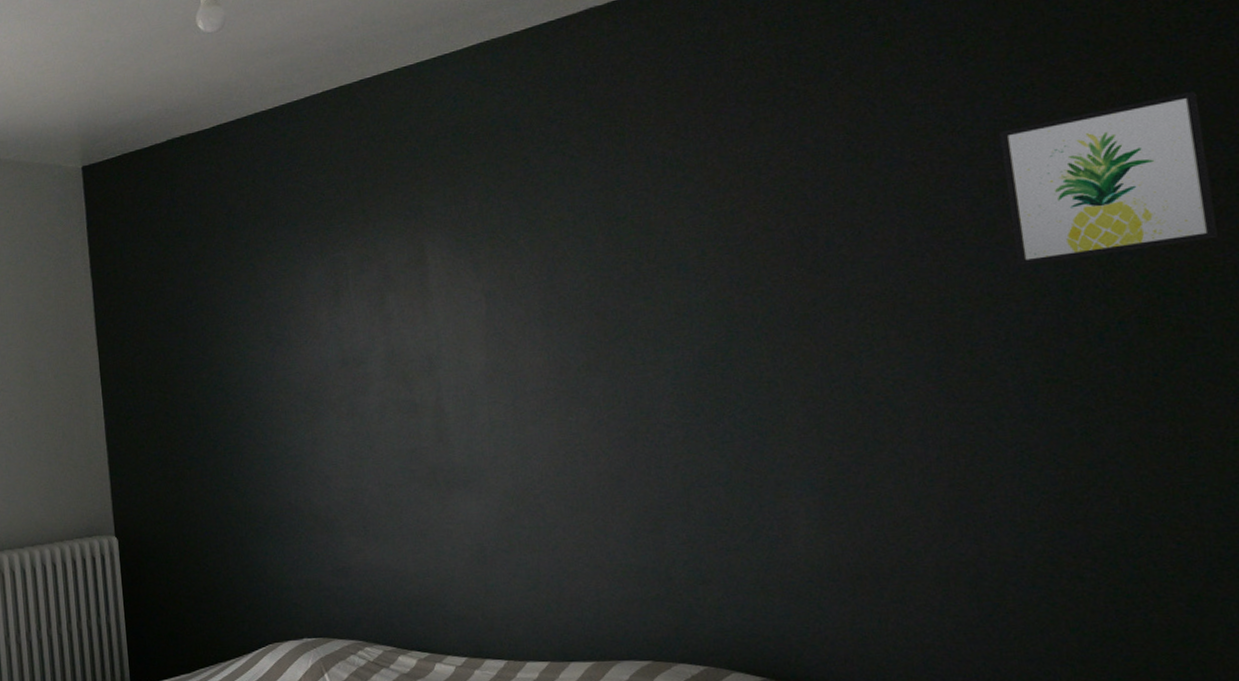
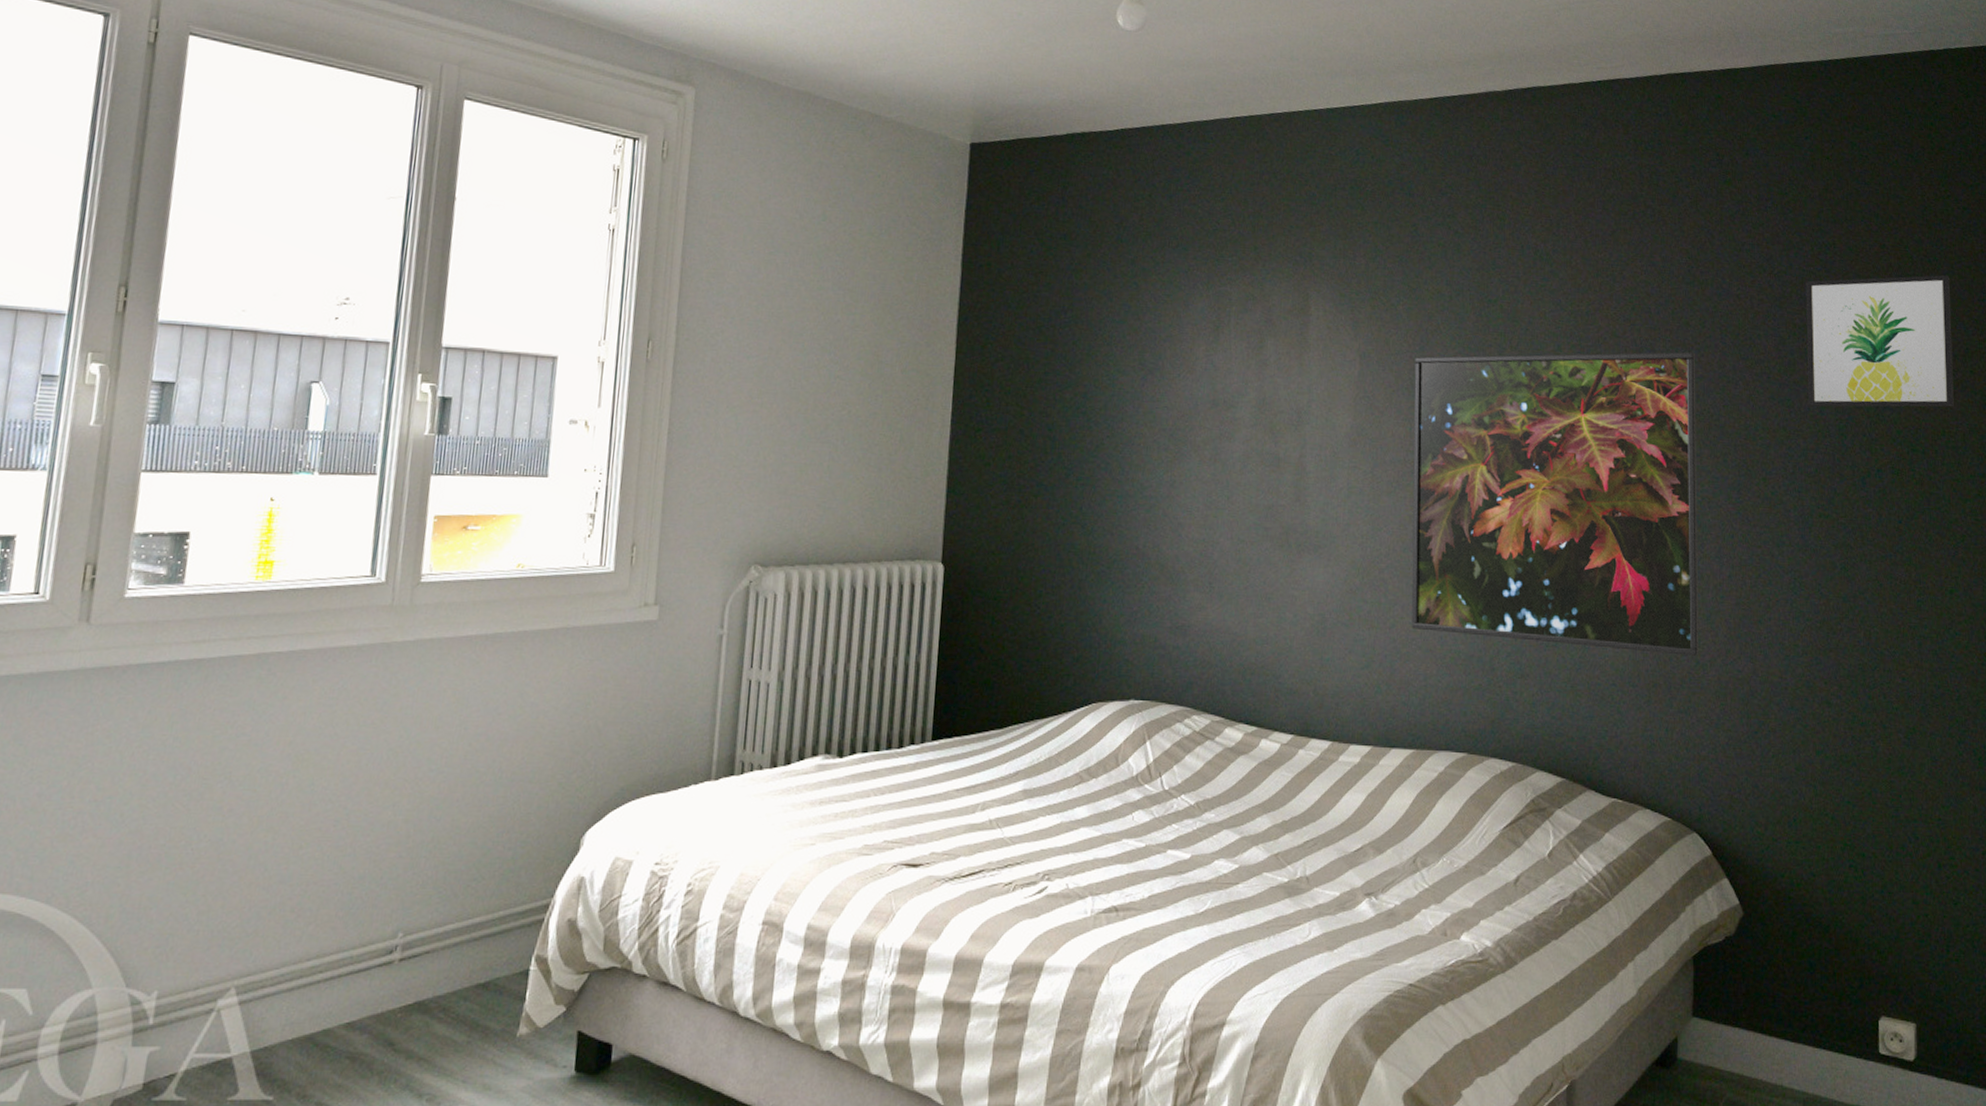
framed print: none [544,231,910,548] -> present [1411,351,1699,656]

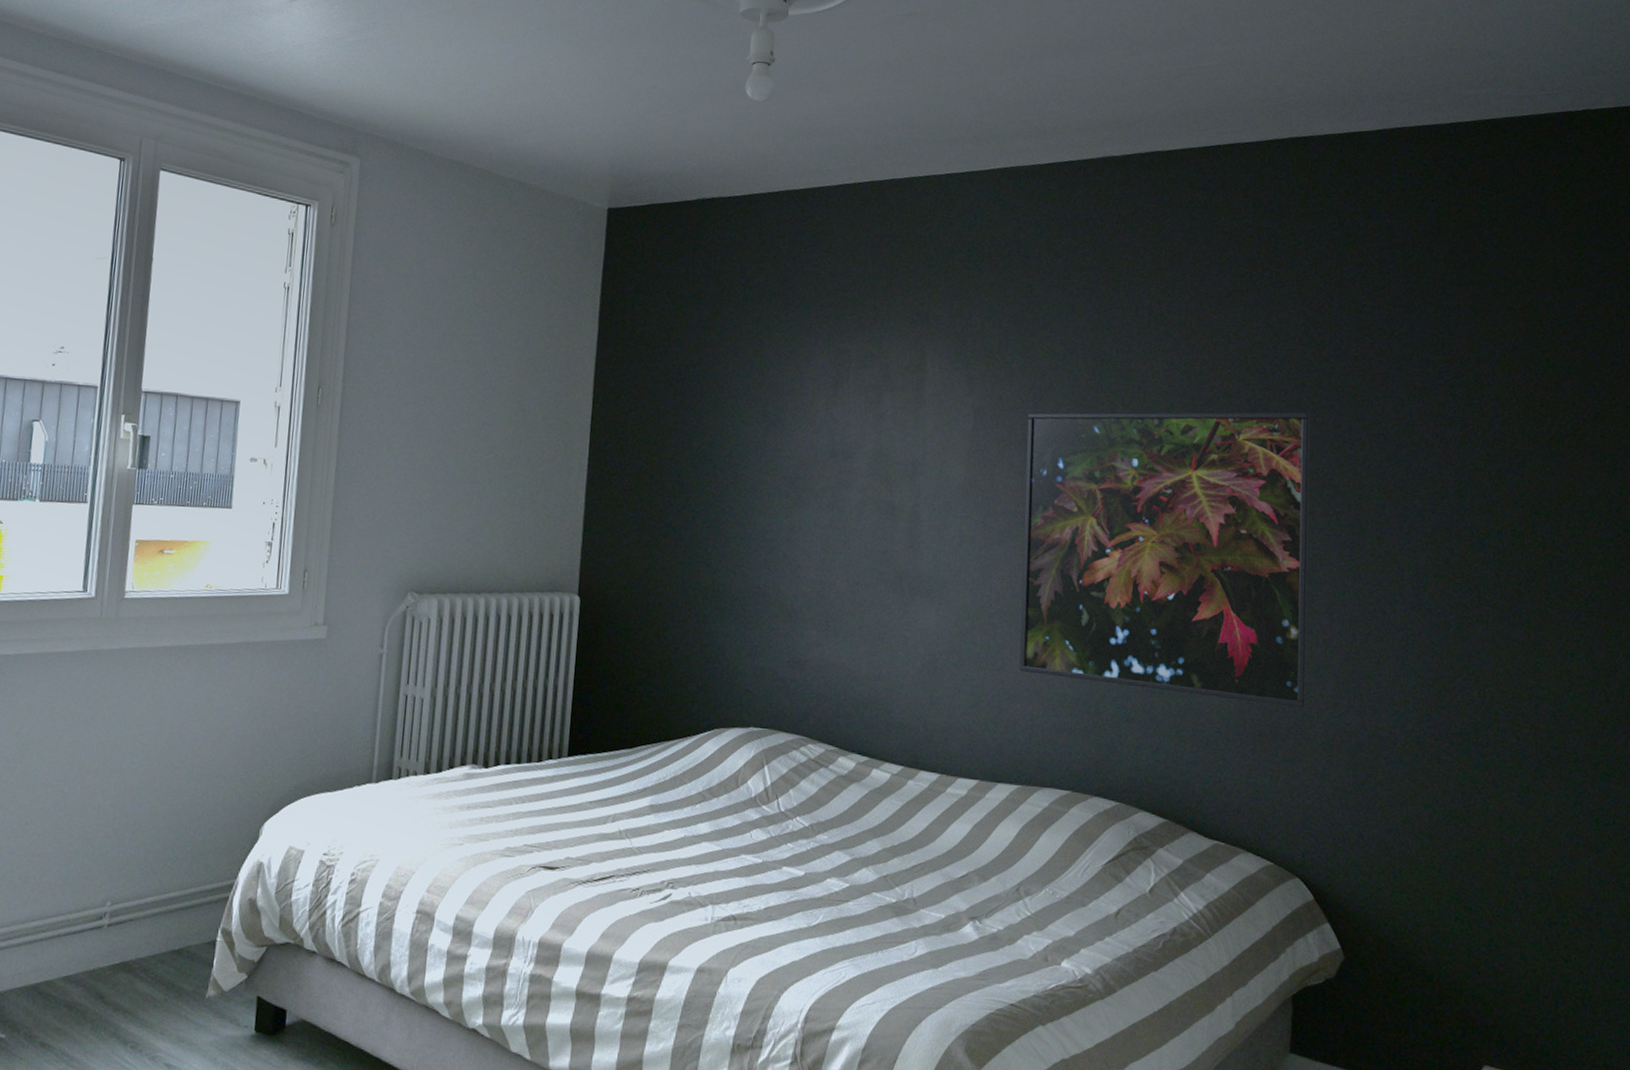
wall art: present [1806,274,1954,407] -> none [1426,338,1582,471]

